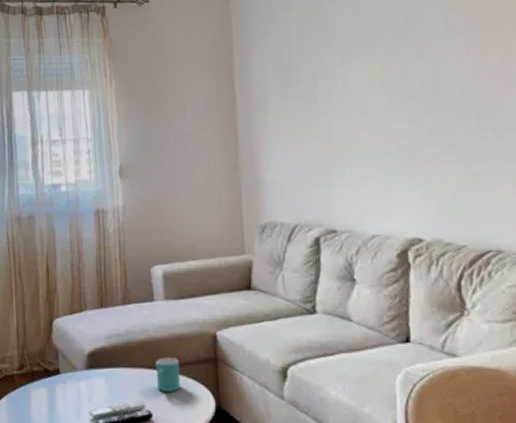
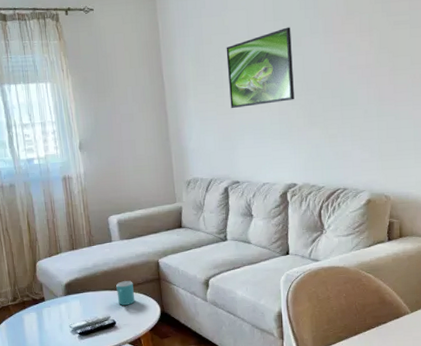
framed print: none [322,22,421,130] -> present [226,27,294,109]

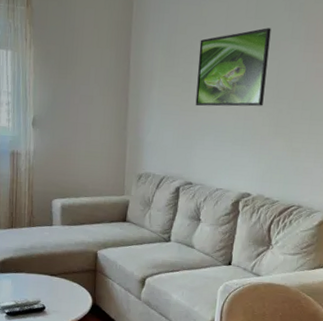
mug: present [116,281,135,305] -> none [50,267,68,292]

